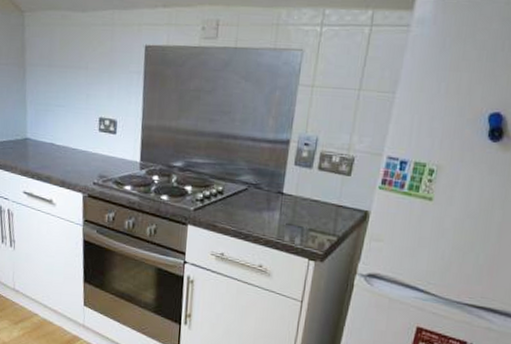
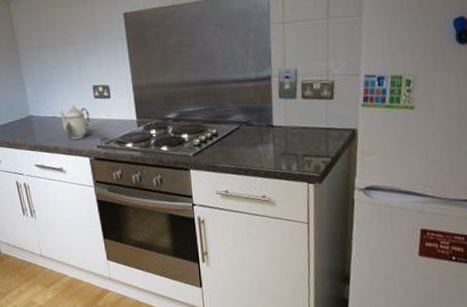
teapot: none [59,134,91,172] -> present [60,105,90,140]

